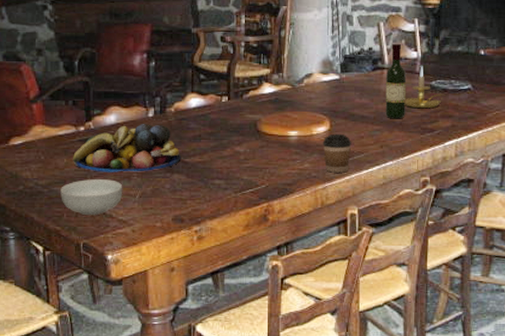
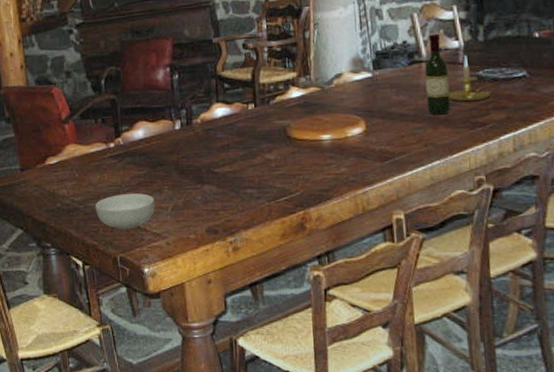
fruit bowl: present [72,124,182,172] -> none [104,136,211,187]
coffee cup: present [322,133,352,173] -> none [358,134,392,176]

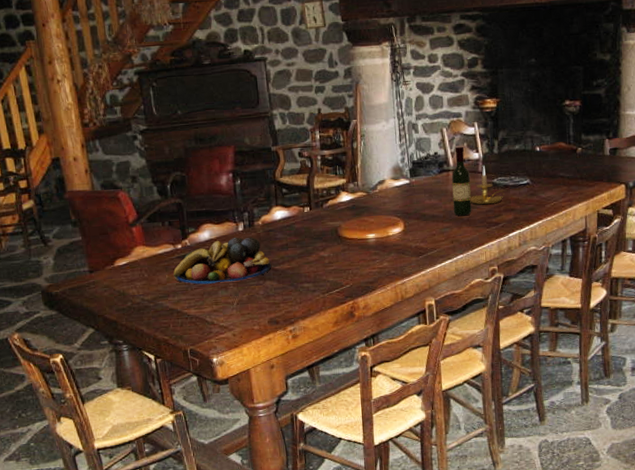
cereal bowl: present [95,193,155,230] -> none [165,290,222,325]
fruit bowl: none [104,136,211,187] -> present [173,237,272,285]

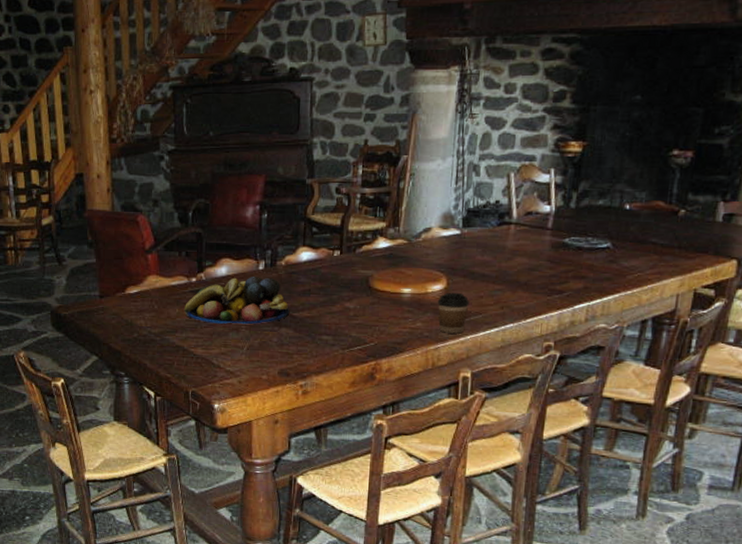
coffee cup: none [398,233,425,269] -> present [437,292,470,334]
wine bottle: present [451,146,472,216] -> none [509,196,537,279]
candle holder: present [470,165,507,205] -> none [531,221,580,268]

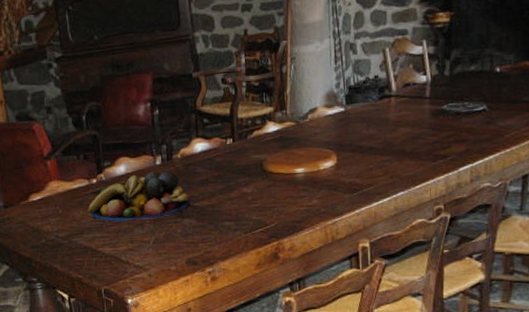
coffee cup: present [437,292,470,334] -> none [330,167,361,207]

